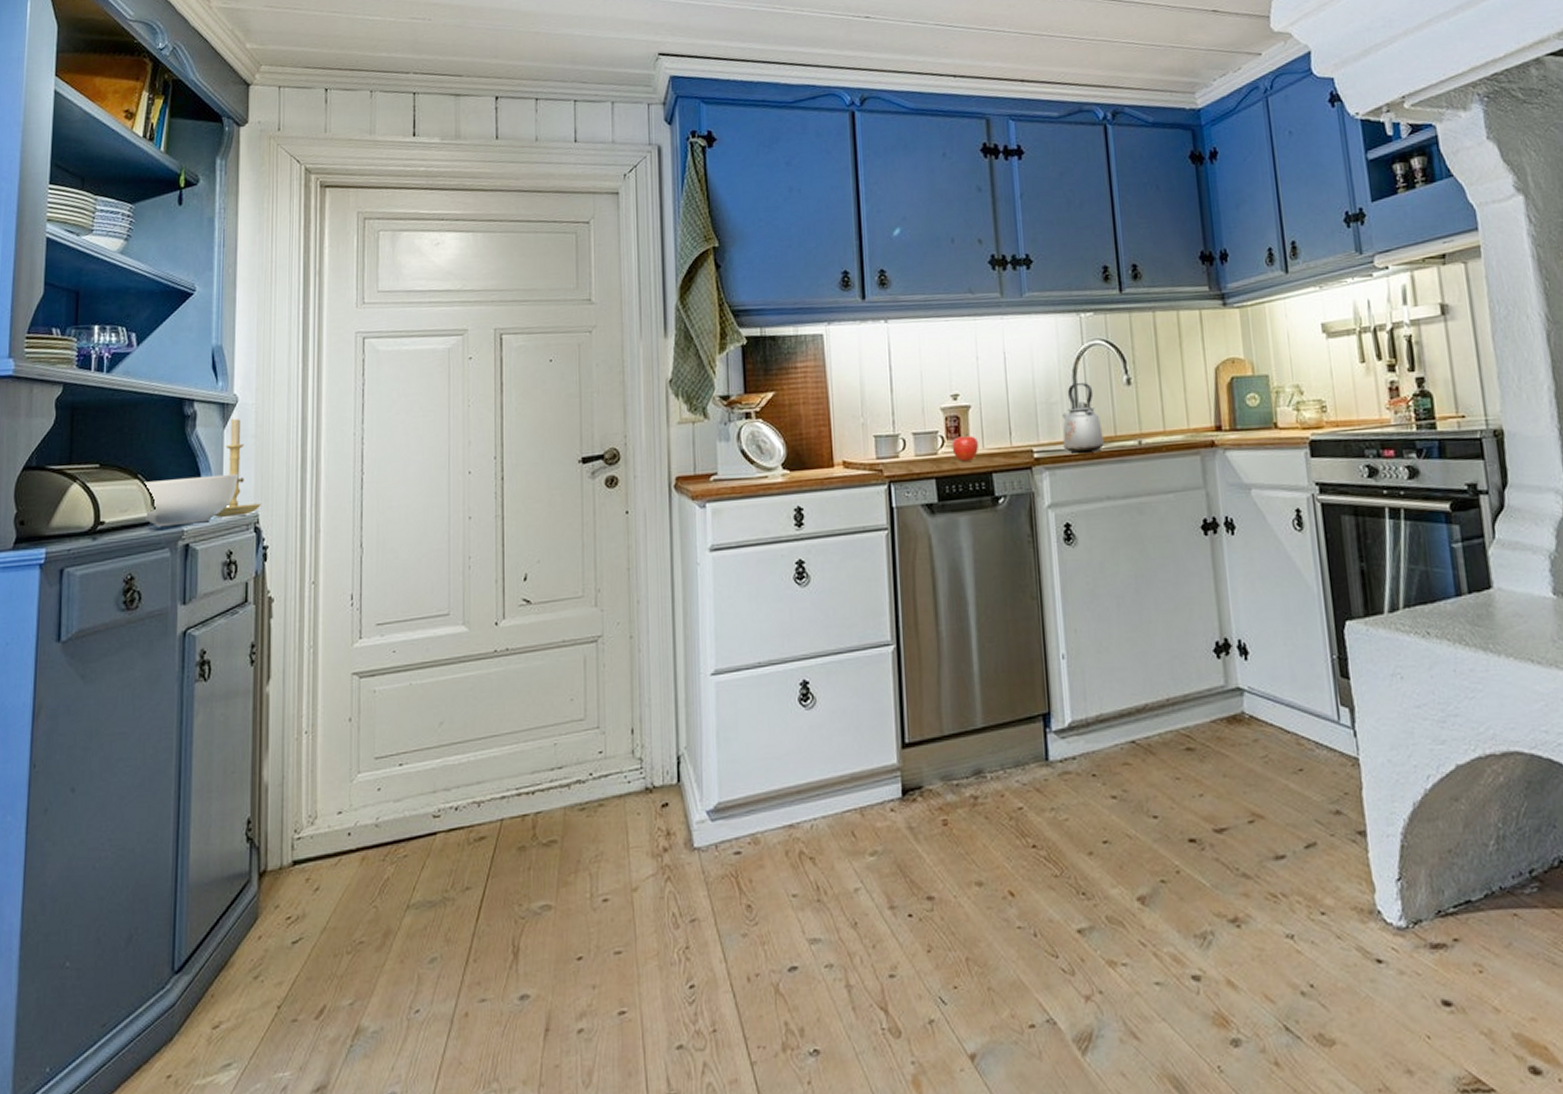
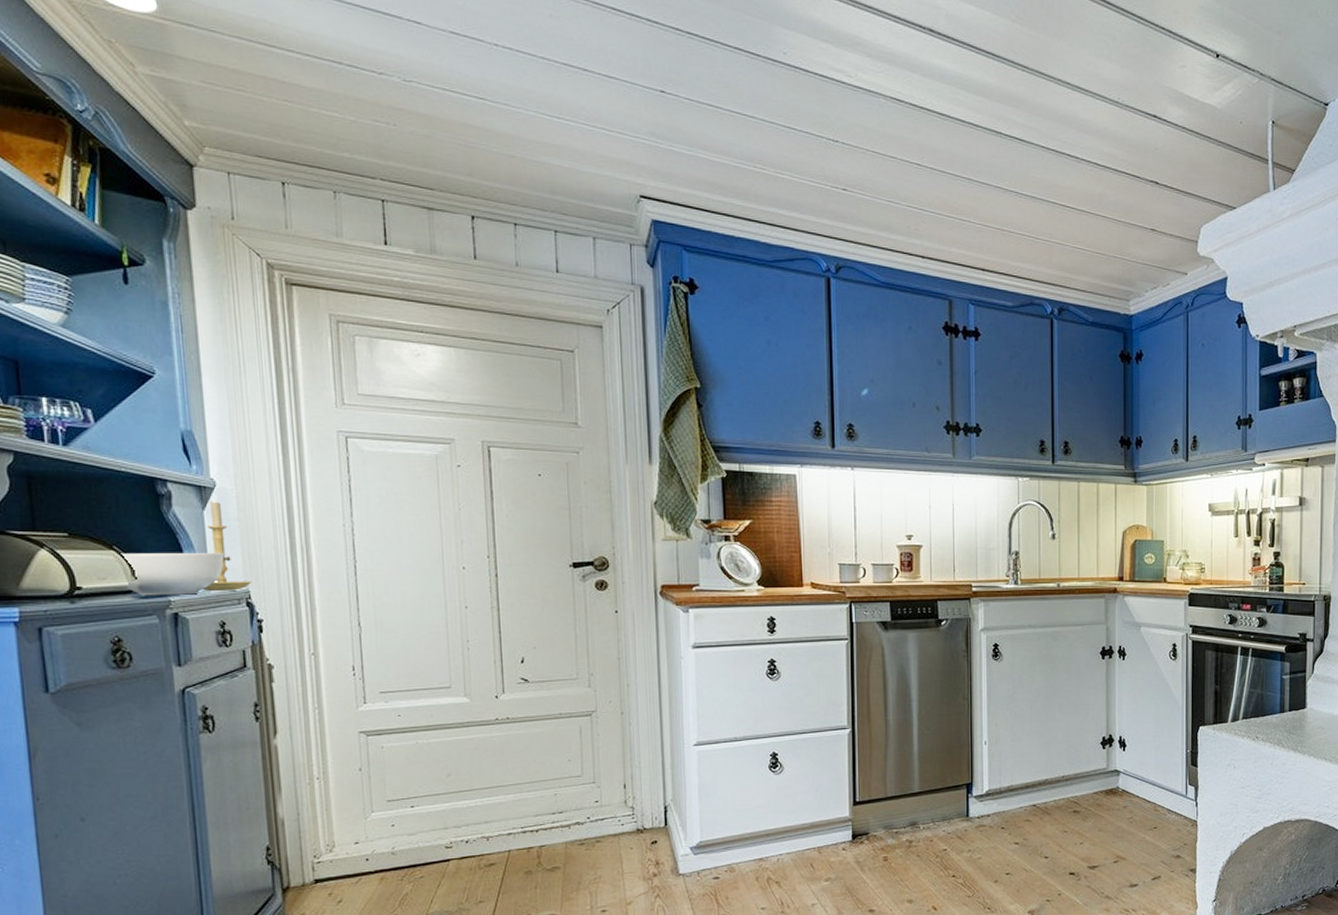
fruit: present [951,433,979,462] -> none [905,567,928,590]
kettle: present [1062,383,1104,453] -> none [997,535,1030,590]

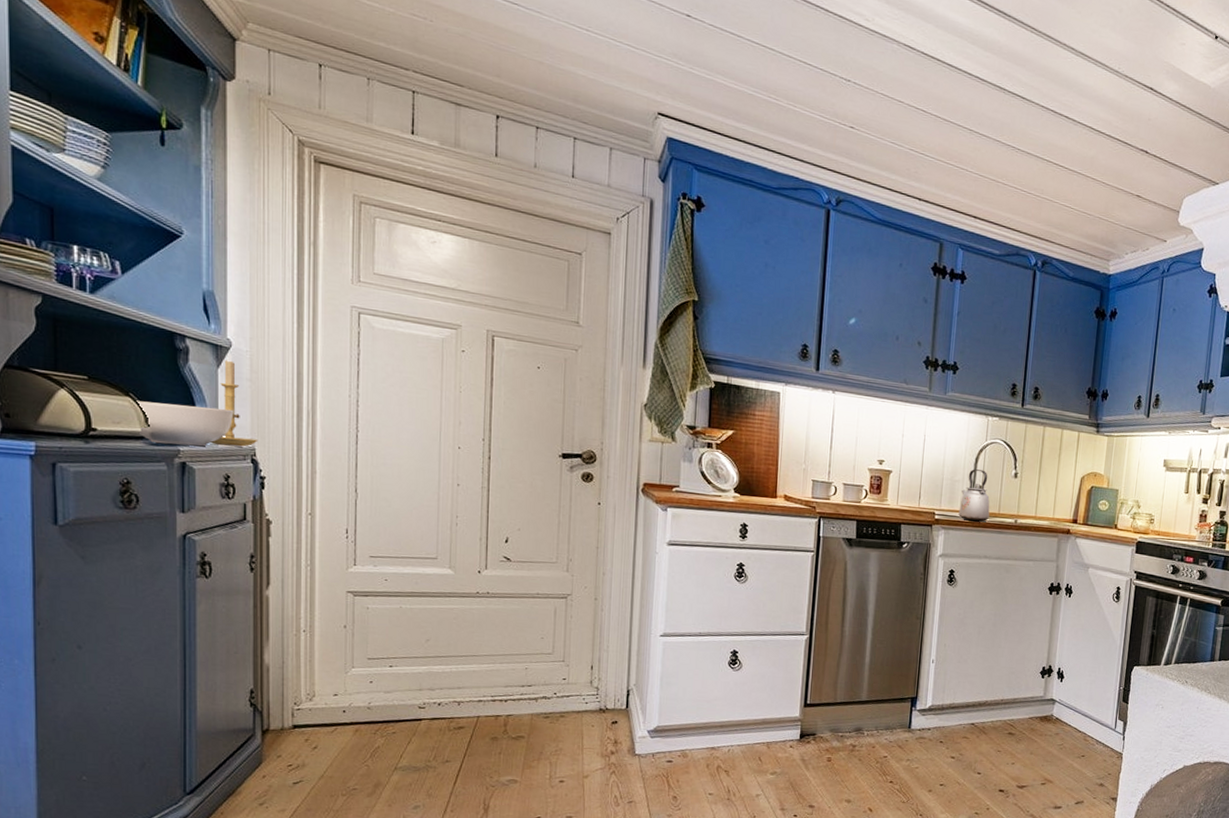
kettle: none [997,535,1030,590] -> present [958,469,990,522]

